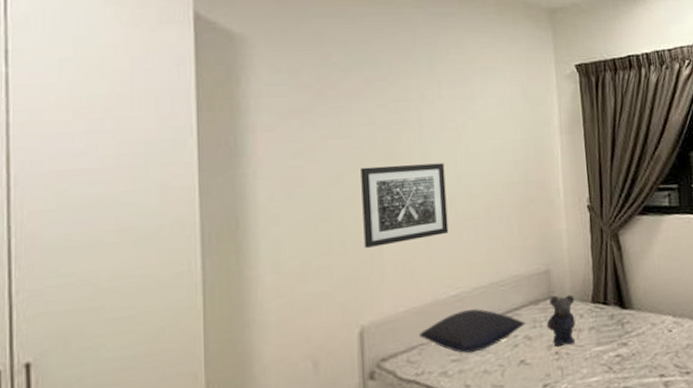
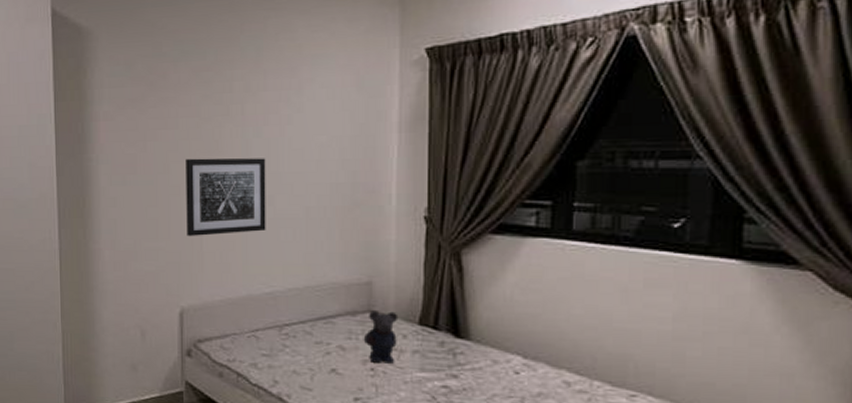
pillow: present [419,309,526,354] -> none [233,309,340,352]

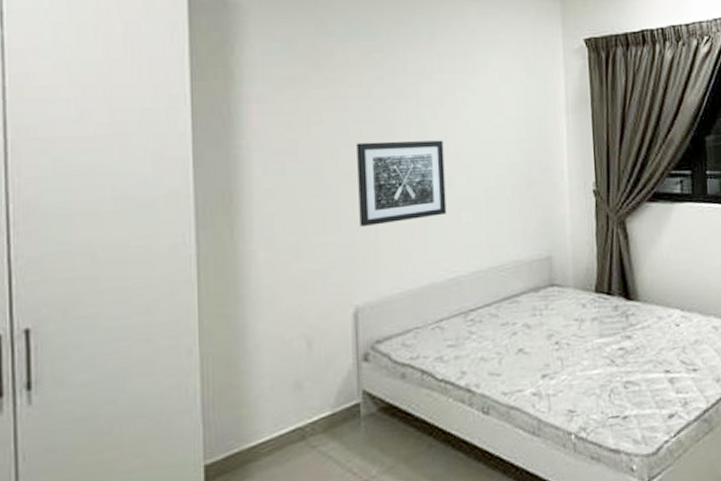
bear: present [363,311,399,364] -> none [546,283,578,336]

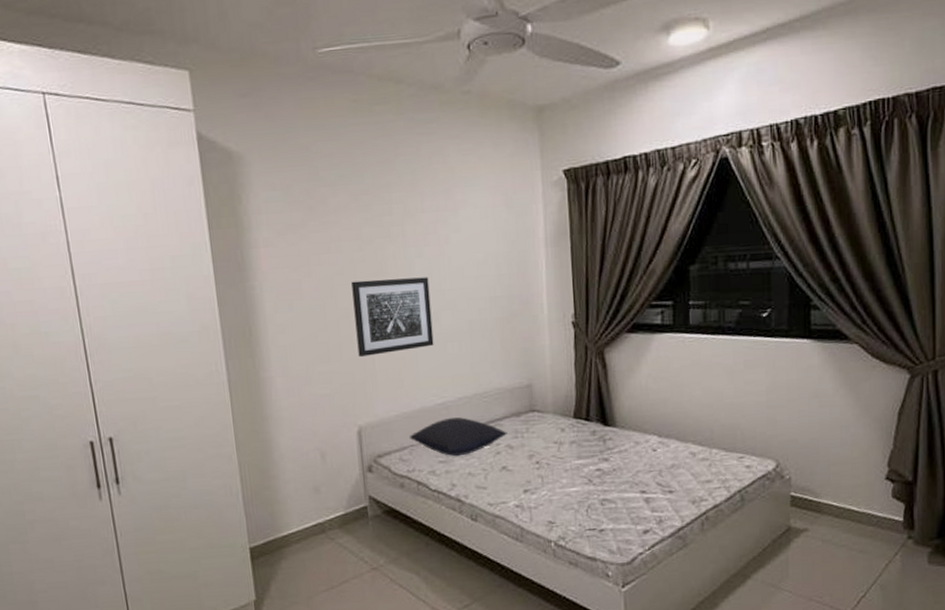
pillow: none [415,294,525,340] -> present [410,417,508,457]

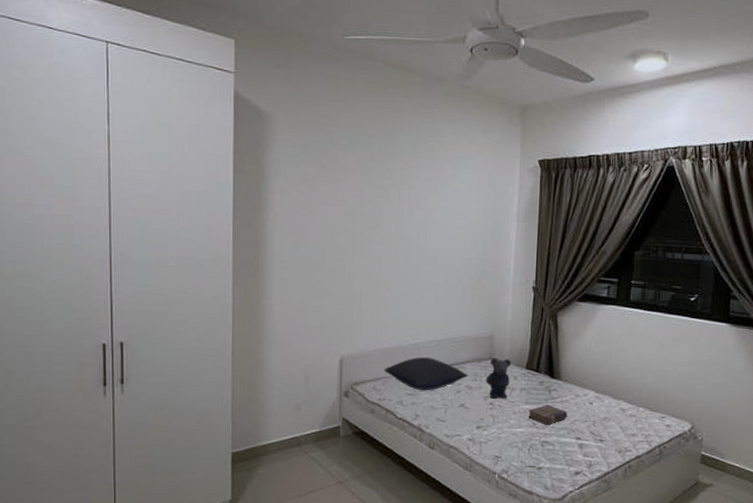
wall art: present [351,277,434,358] -> none [348,231,416,297]
bear: none [527,409,557,457] -> present [485,358,512,399]
book: none [582,456,628,481] -> present [528,404,568,425]

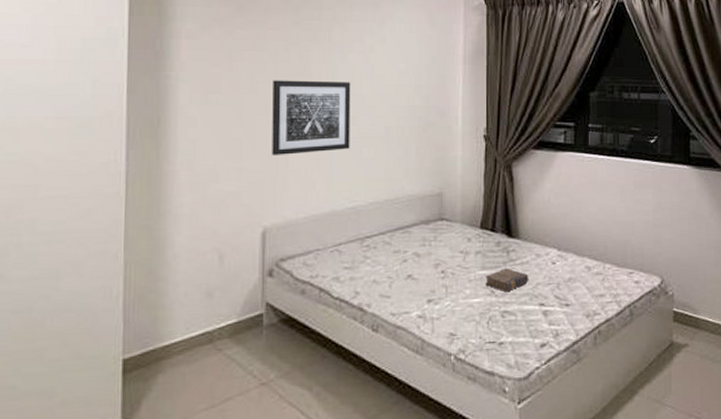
wall art: none [348,231,416,297] -> present [272,80,351,156]
pillow: present [384,357,468,391] -> none [316,222,416,263]
bear: present [485,358,512,399] -> none [435,218,464,266]

